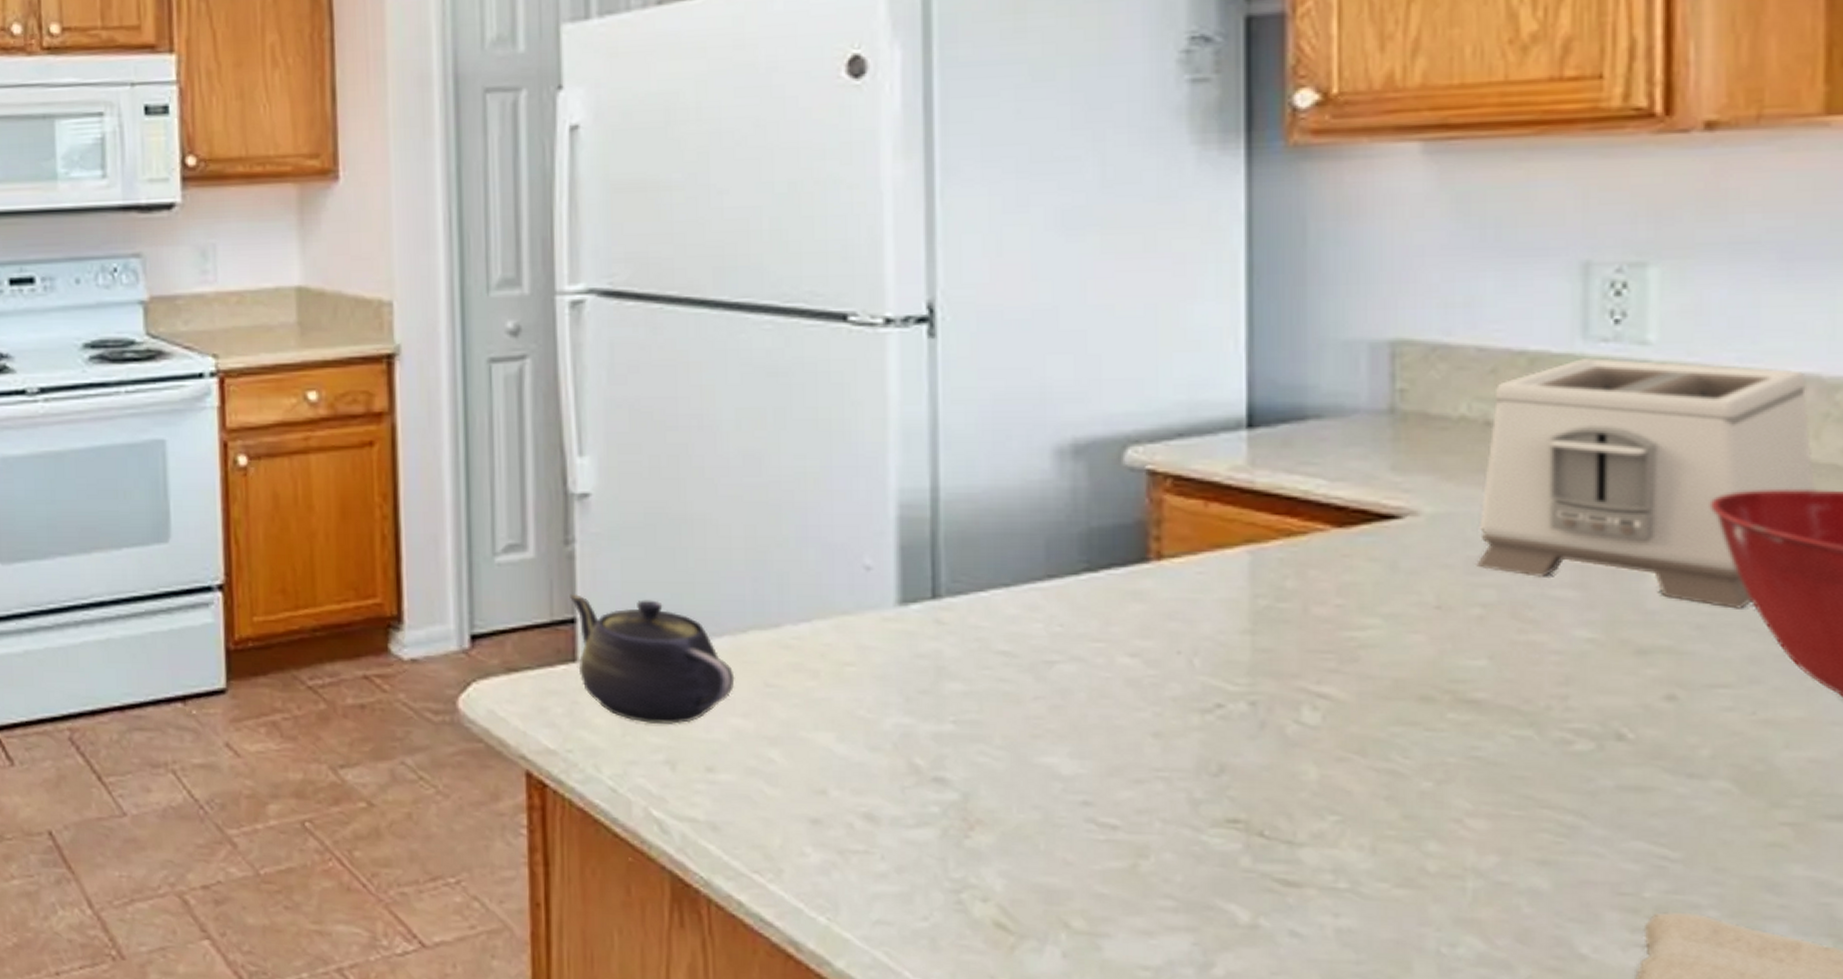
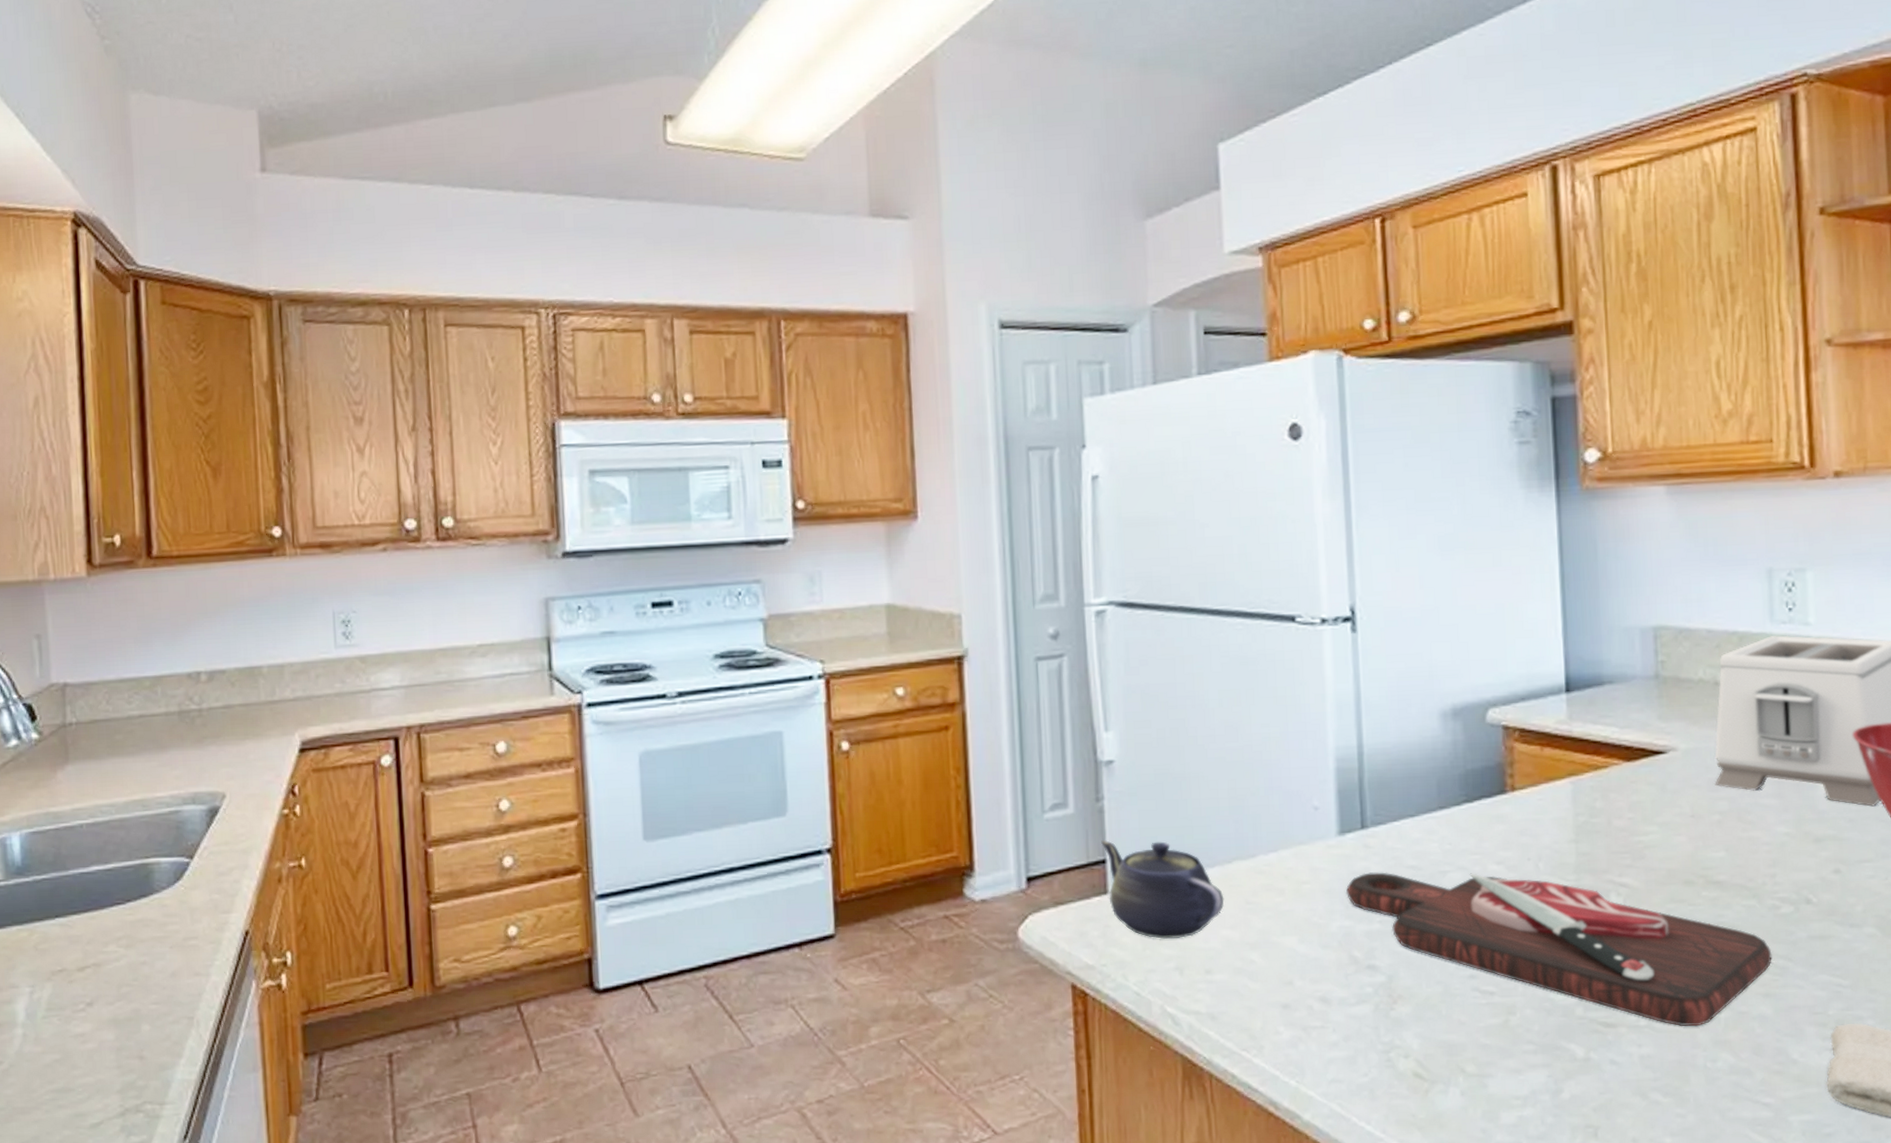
cutting board: none [906,656,1555,897] -> present [1345,872,1772,1027]

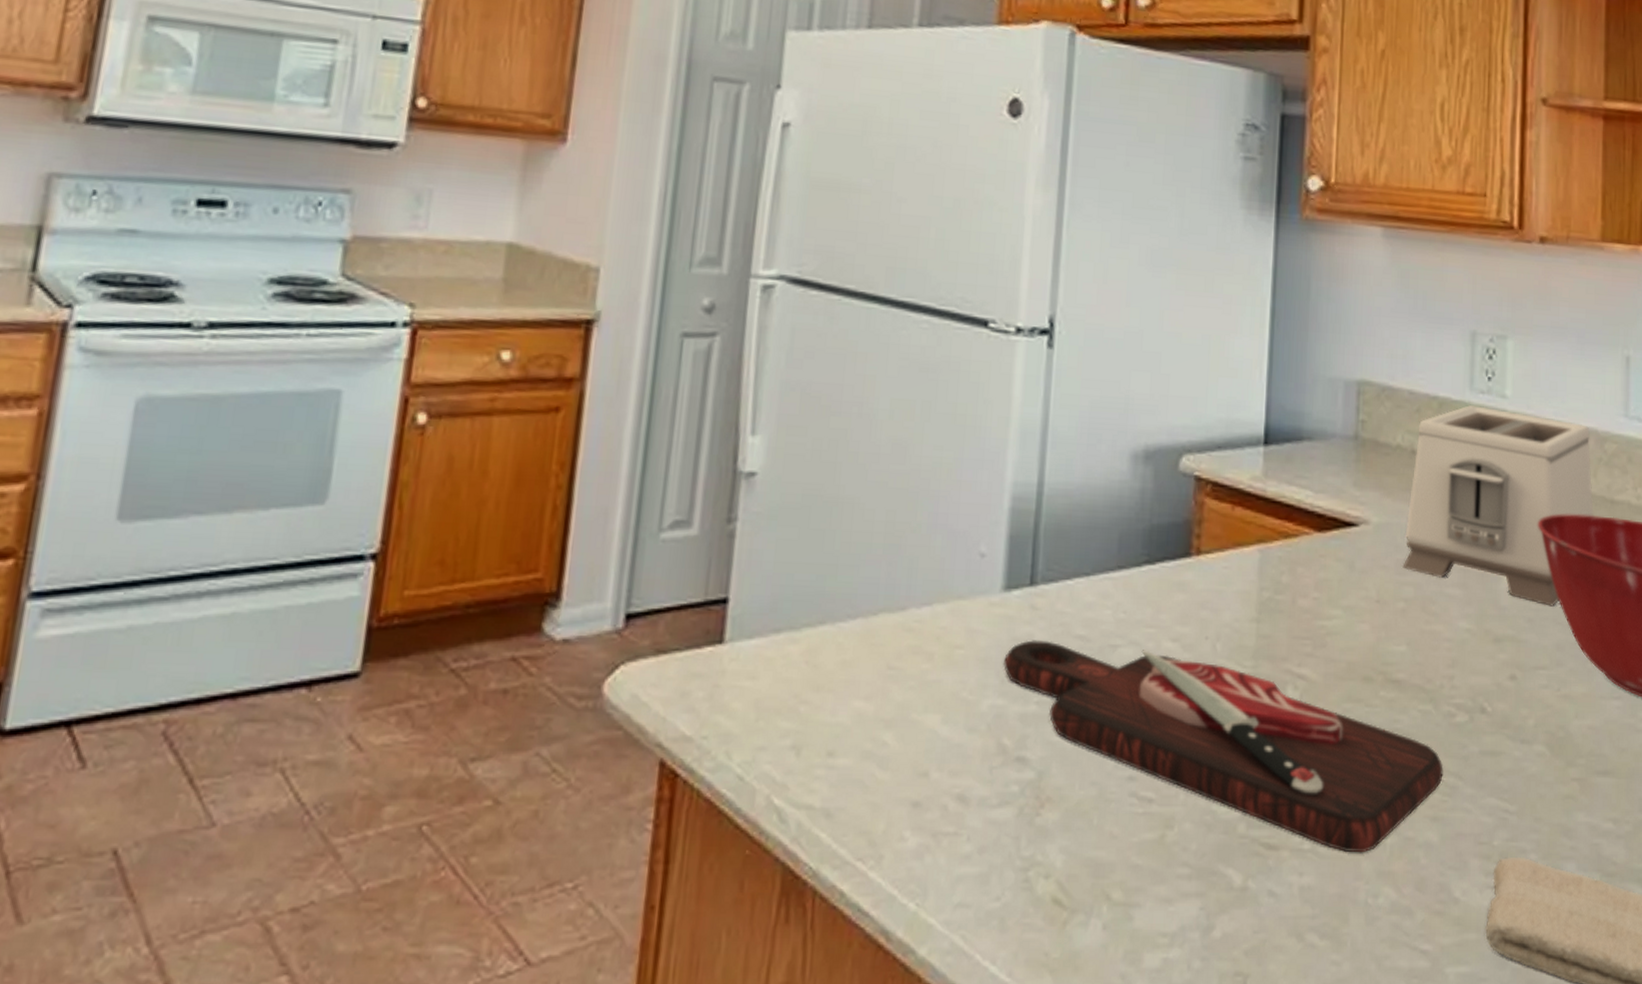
teapot: present [1101,839,1224,939] -> none [723,572,863,708]

